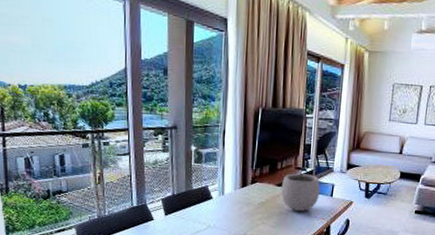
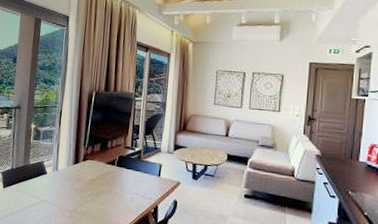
plant pot: present [280,164,320,211] -> none [110,143,148,190]

